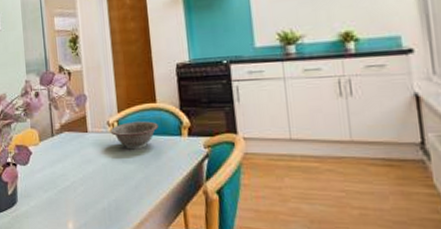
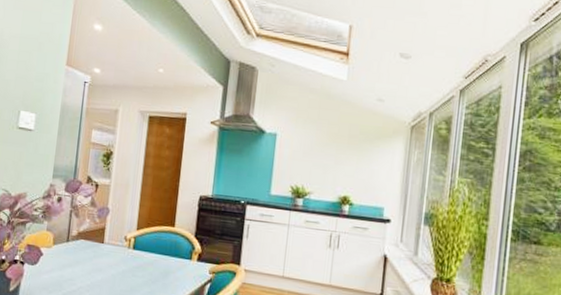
decorative bowl: present [110,121,159,150] -> none [126,240,172,266]

